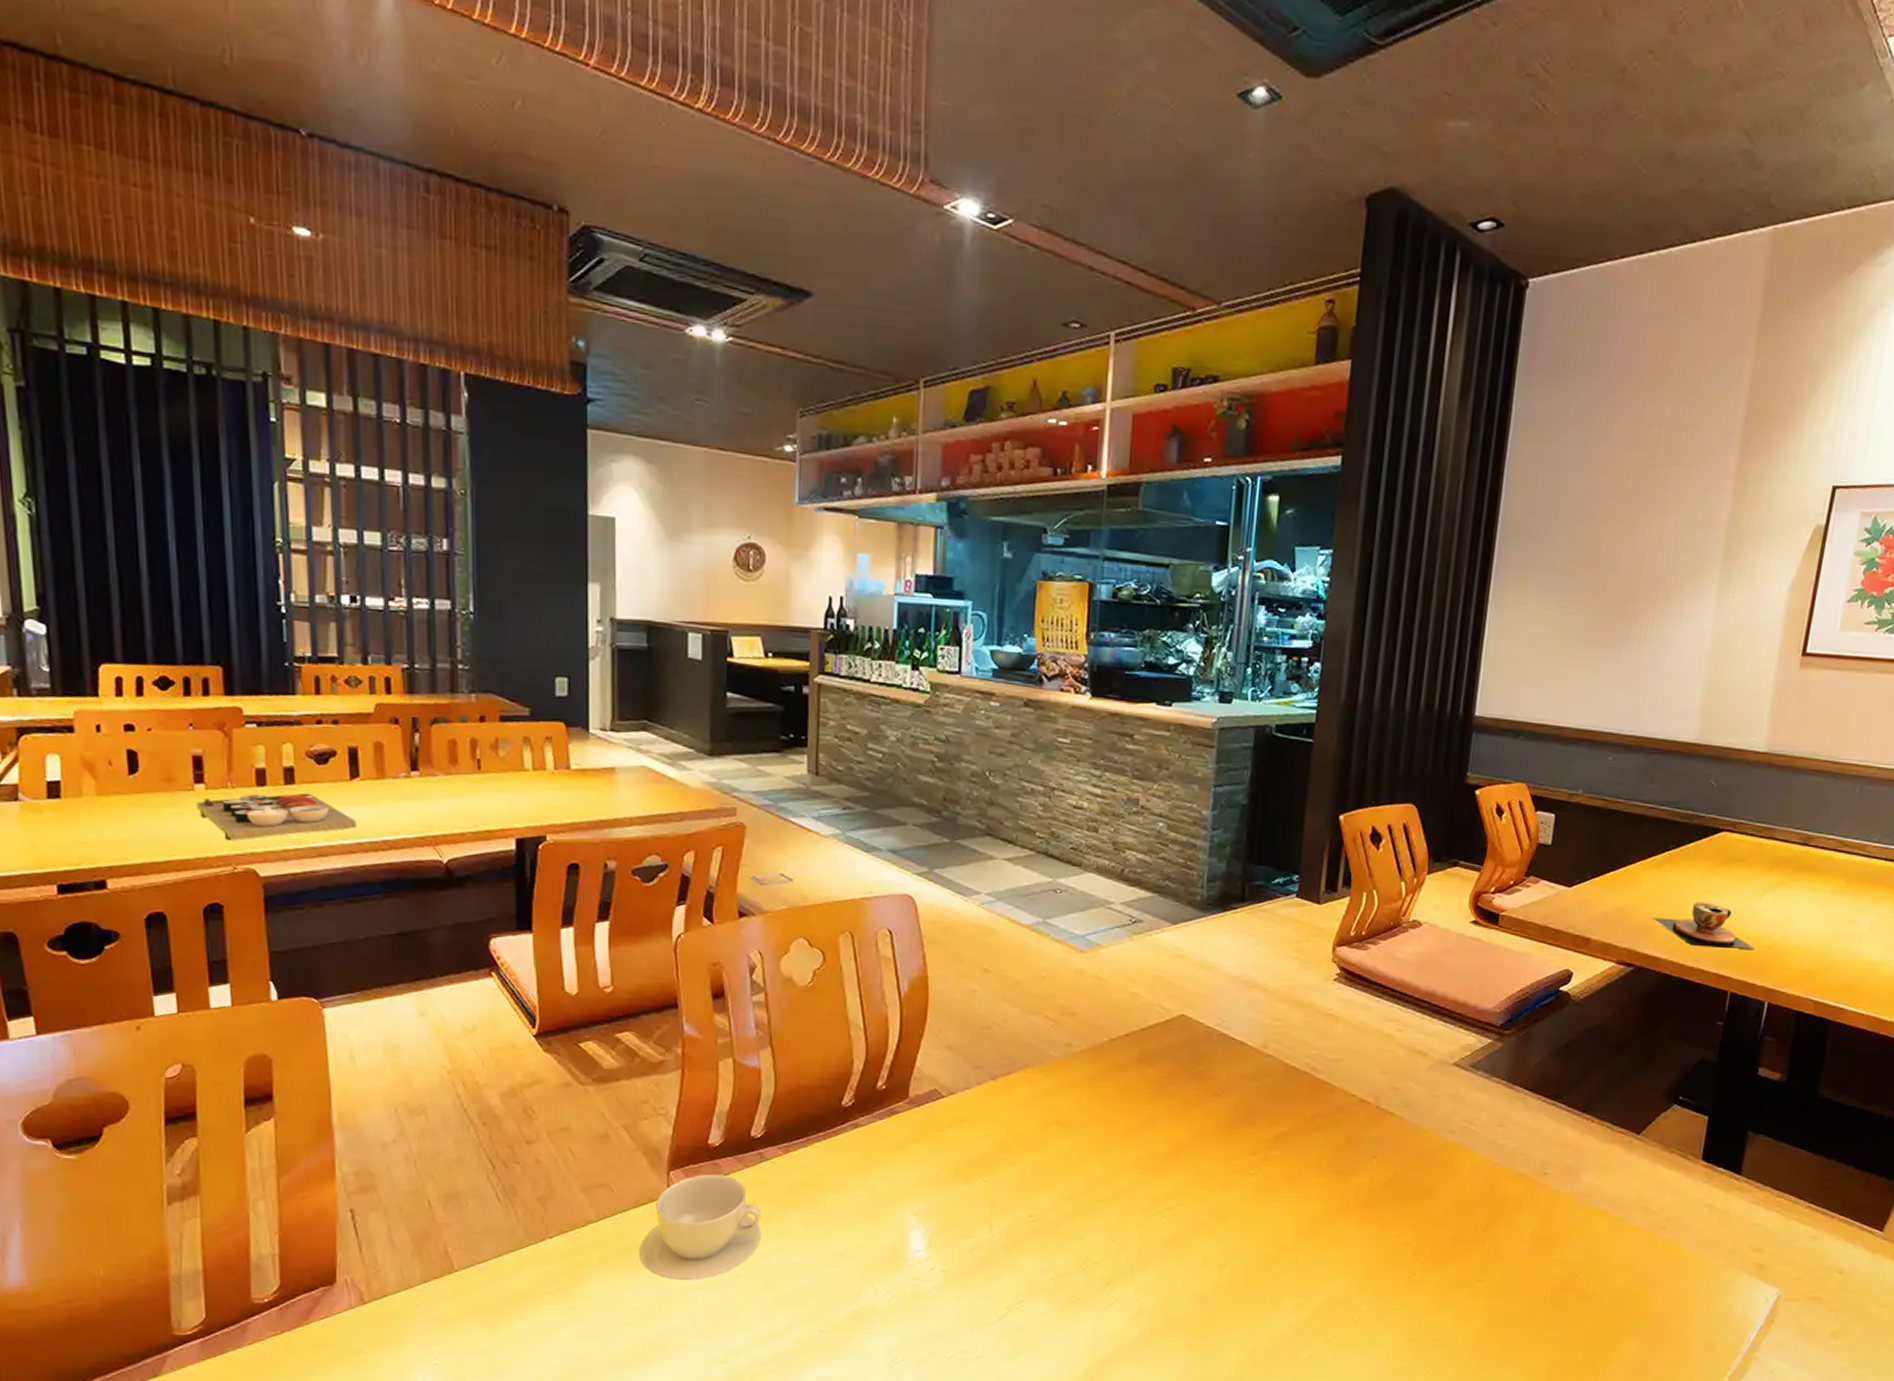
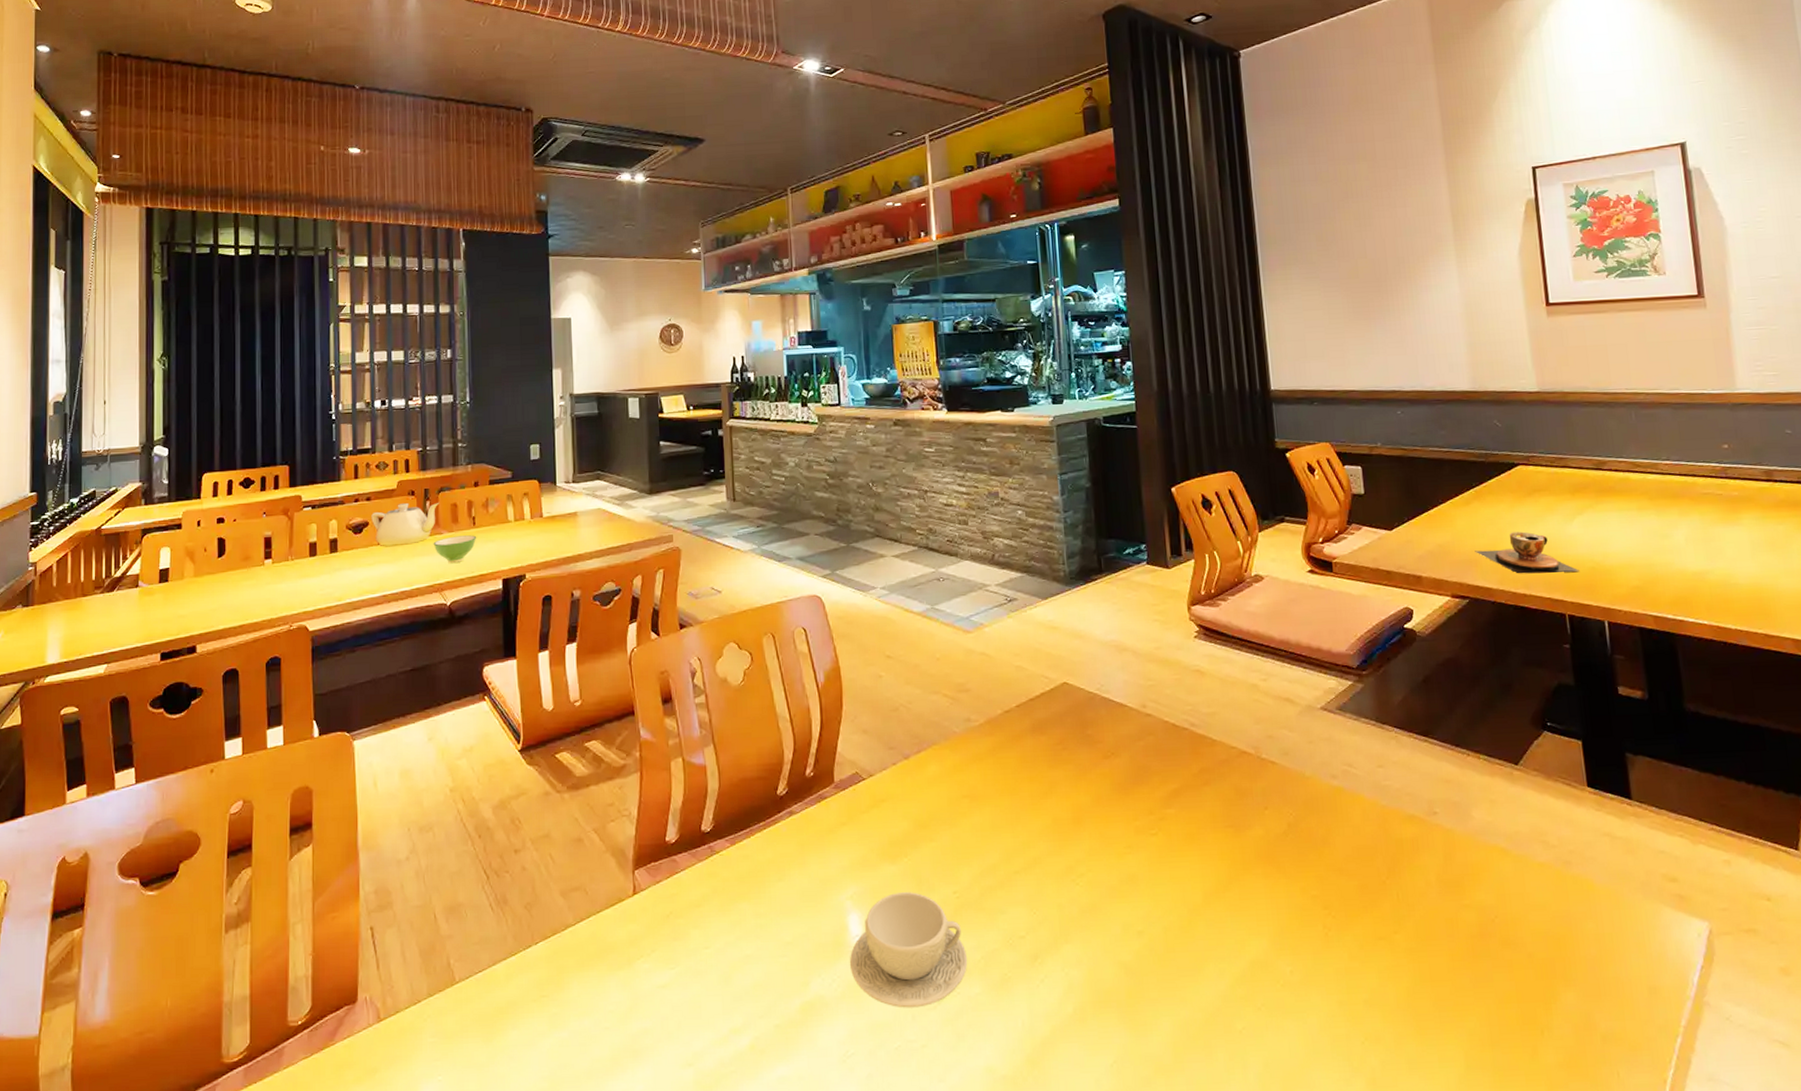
sushi platter: present [197,793,356,840] -> none [265,558,382,603]
teapot: none [340,731,433,786] -> present [371,502,440,547]
bowl: none [424,780,483,814] -> present [433,535,477,564]
teacup: present [638,1174,761,1280] -> none [611,870,717,980]
teacup: none [907,1212,1036,1322] -> present [850,892,968,1008]

